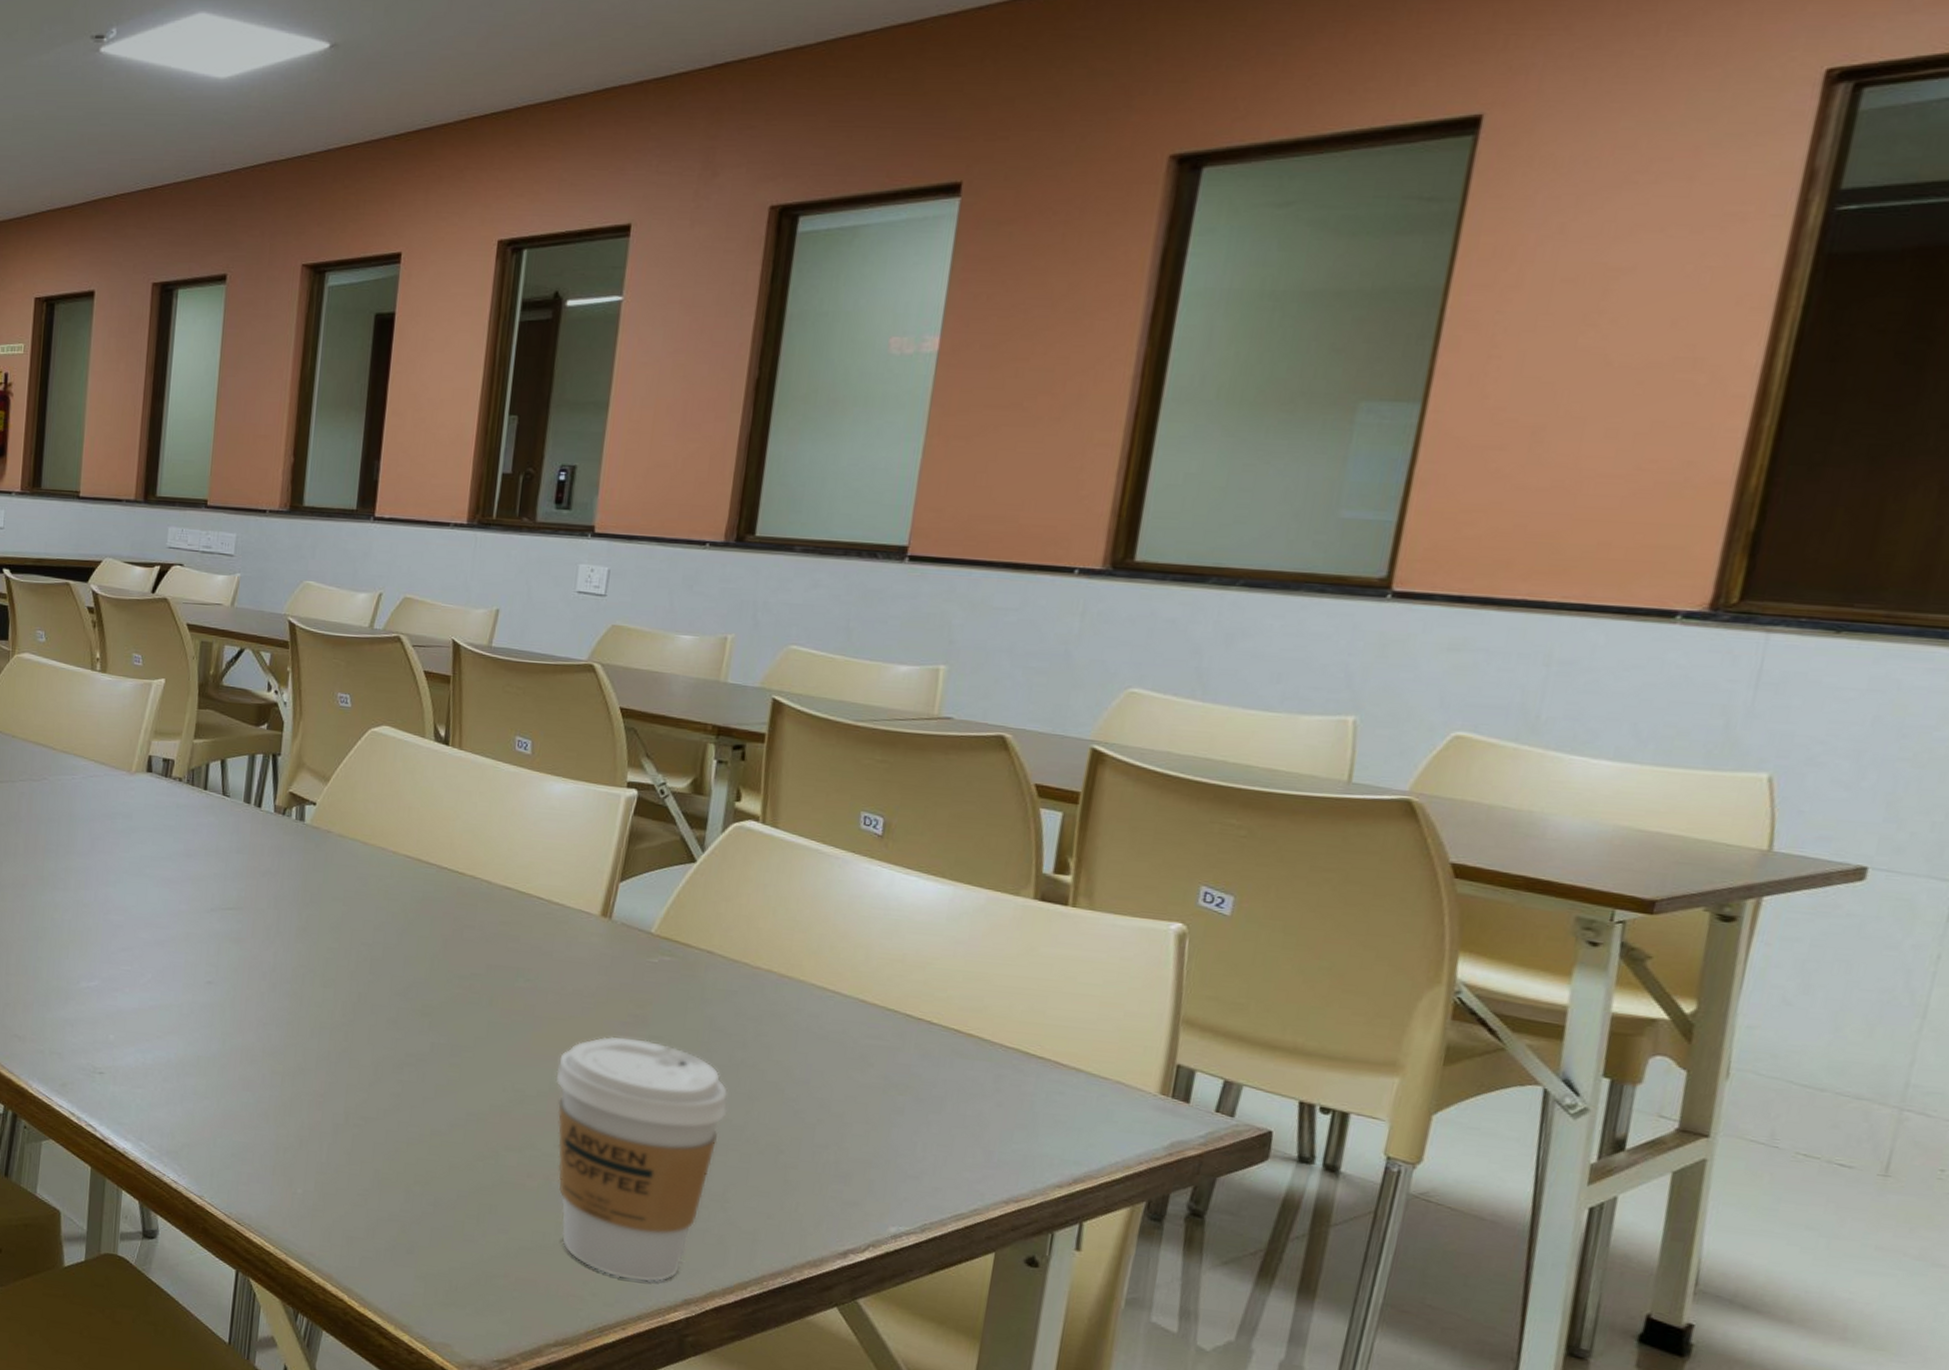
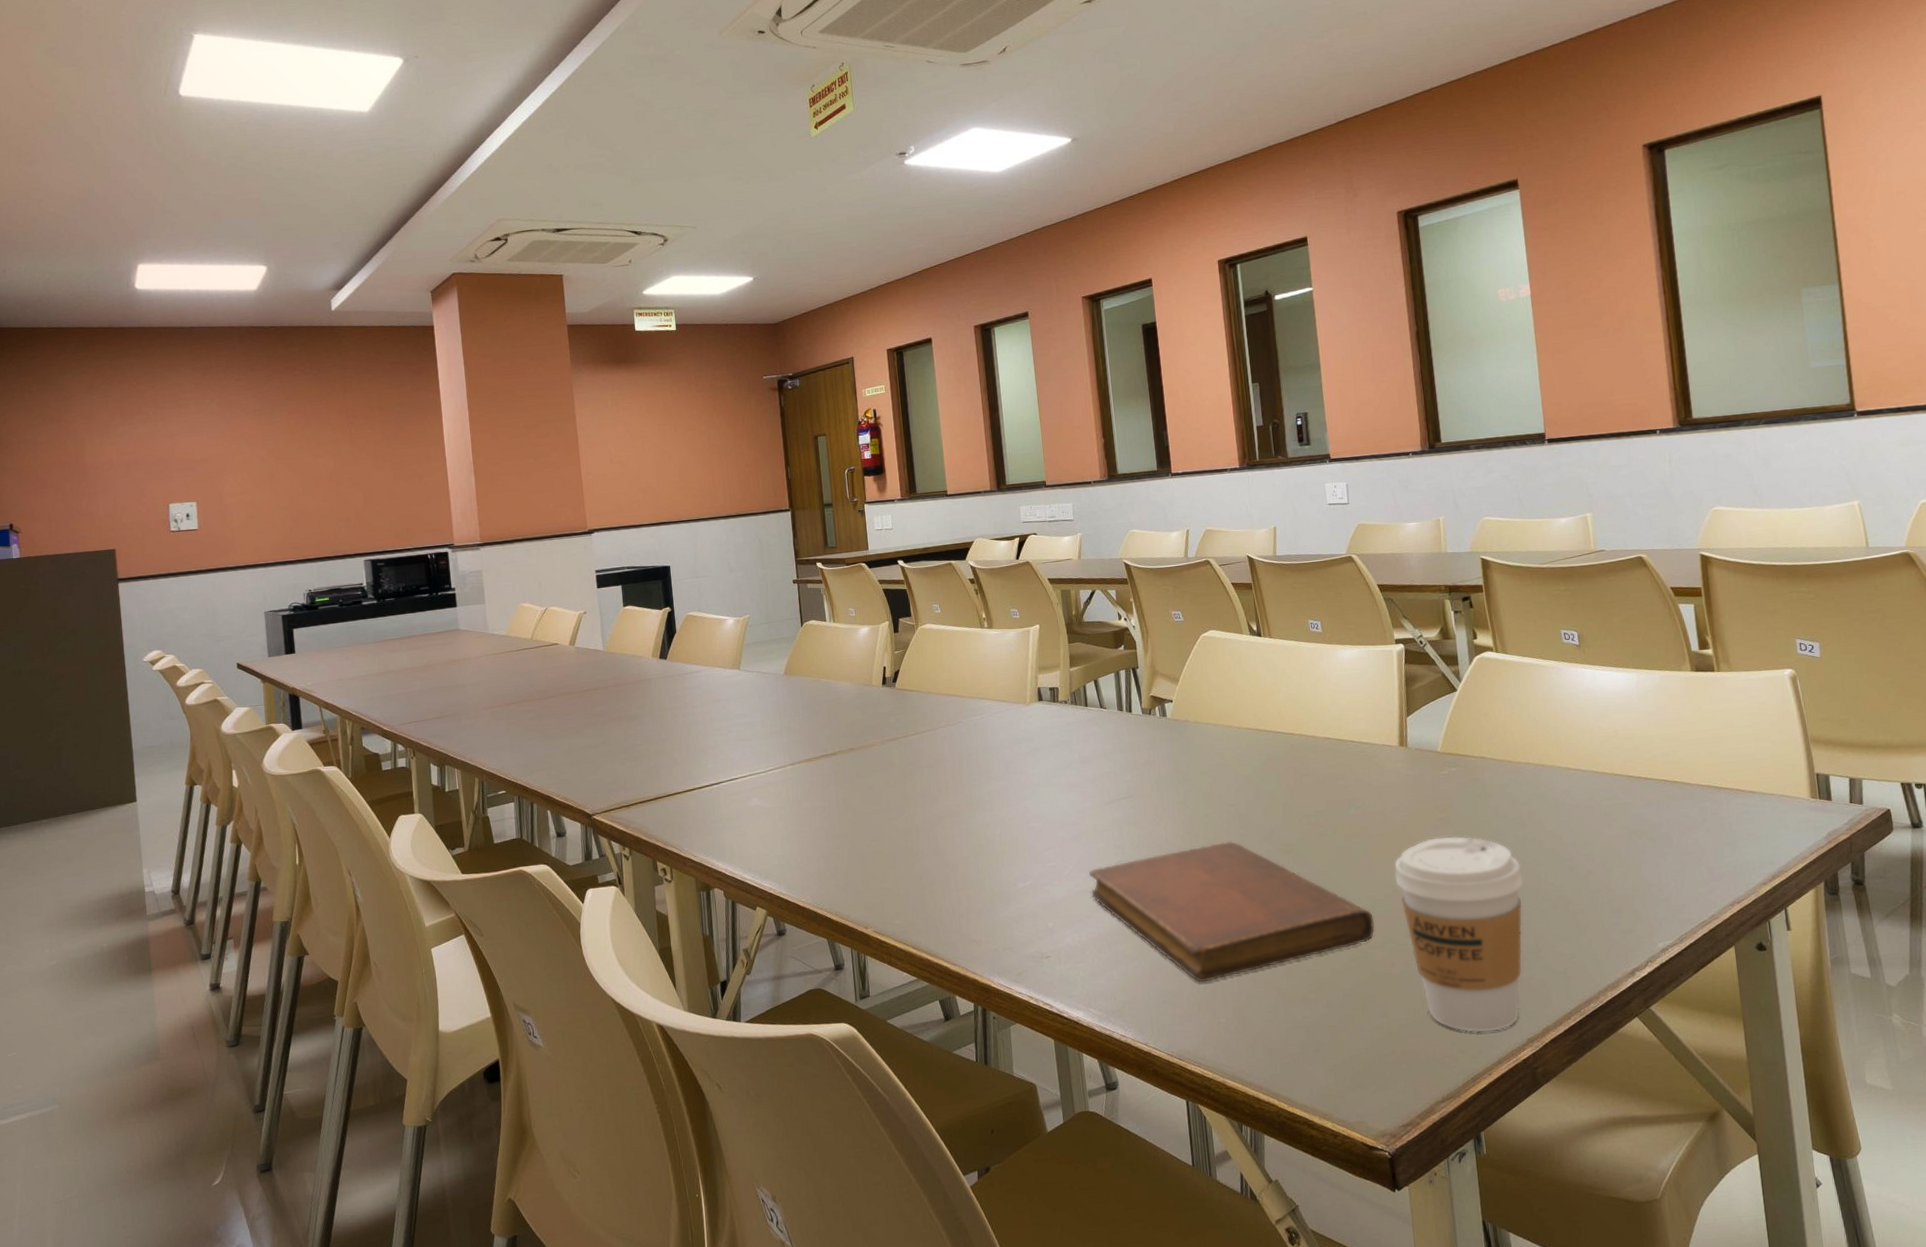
notebook: none [167,983,517,1144] -> present [1089,841,1375,983]

